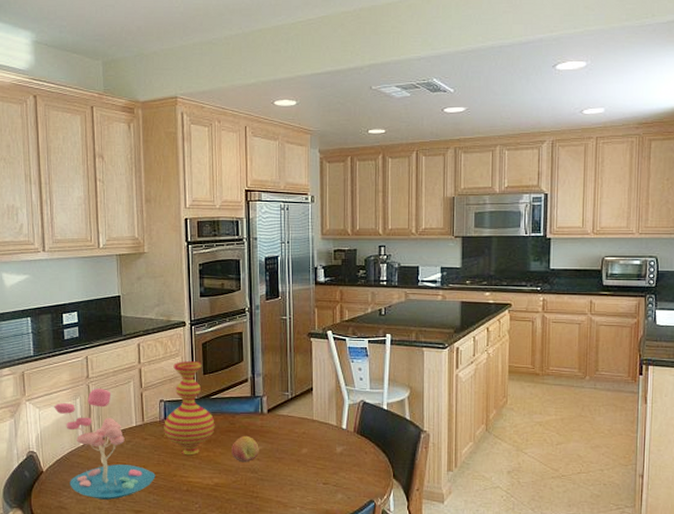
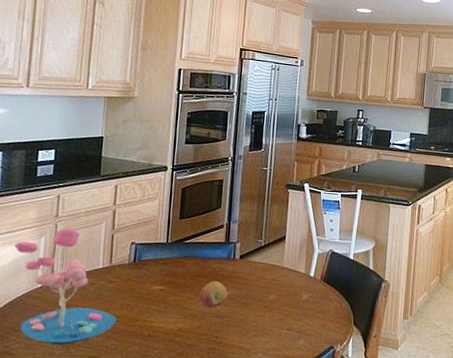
vase: present [164,361,215,456] -> none [131,205,186,300]

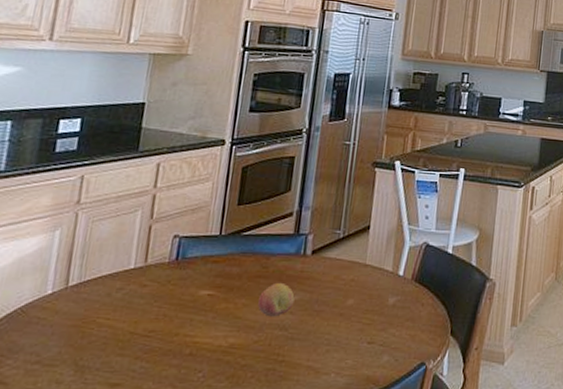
decorative tree: present [14,228,117,345] -> none [19,217,150,369]

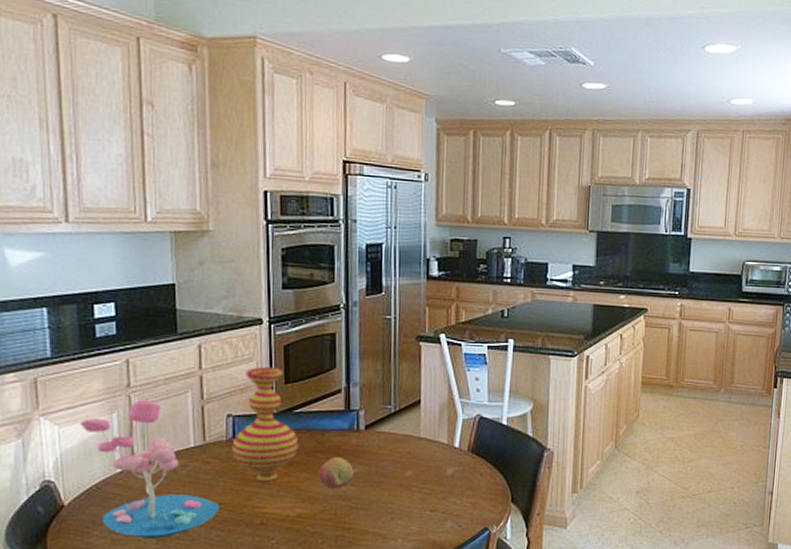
decorative tree: none [19,217,150,369] -> present [80,400,220,538]
vase: none [172,187,243,308] -> present [232,367,299,482]

